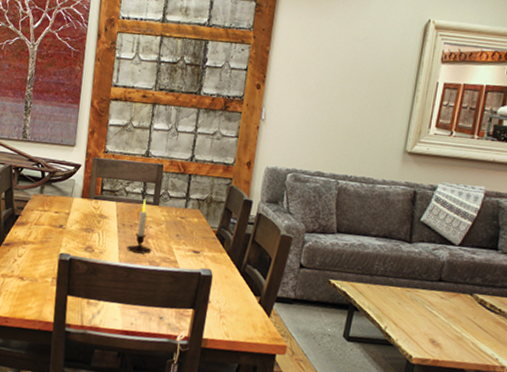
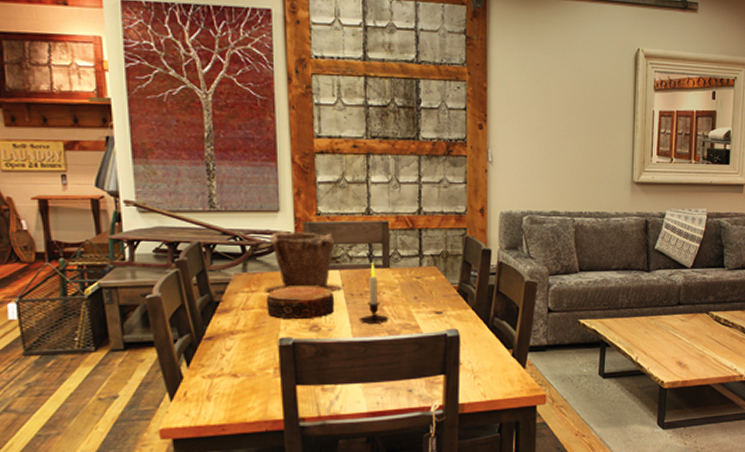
bowl: none [53,211,109,241] -> present [266,286,334,320]
plant pot: none [54,162,116,220] -> present [265,230,342,292]

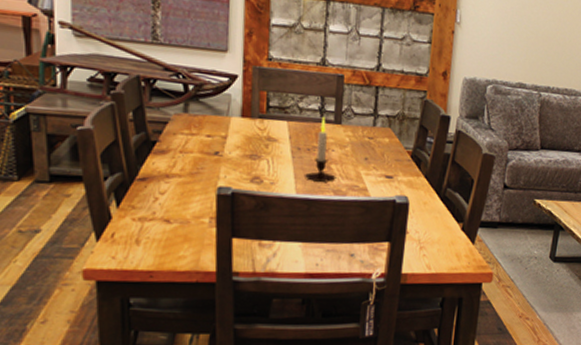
plant pot: present [265,230,342,292] -> none [206,72,289,143]
bowl: present [266,286,334,320] -> none [206,133,279,170]

